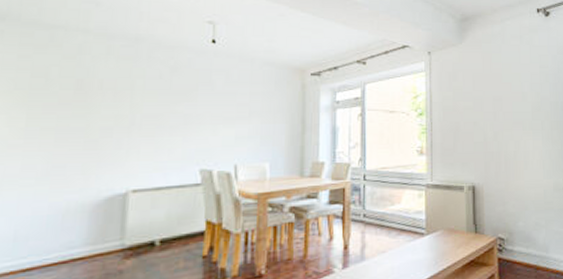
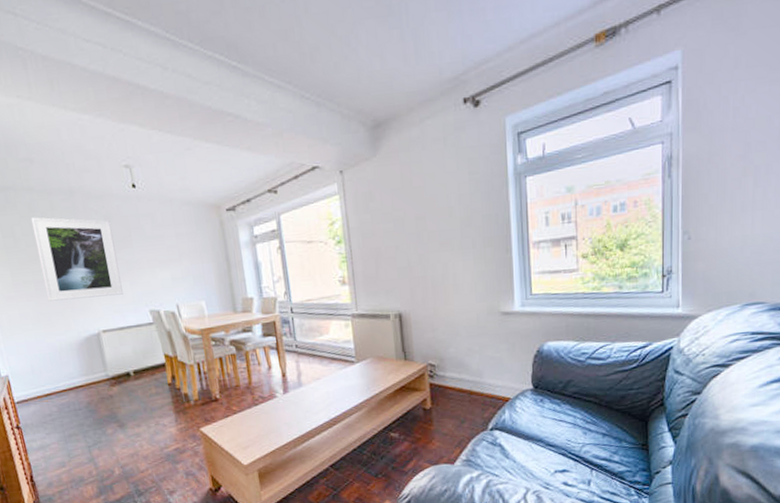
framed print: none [68,59,176,153] -> present [31,217,123,301]

